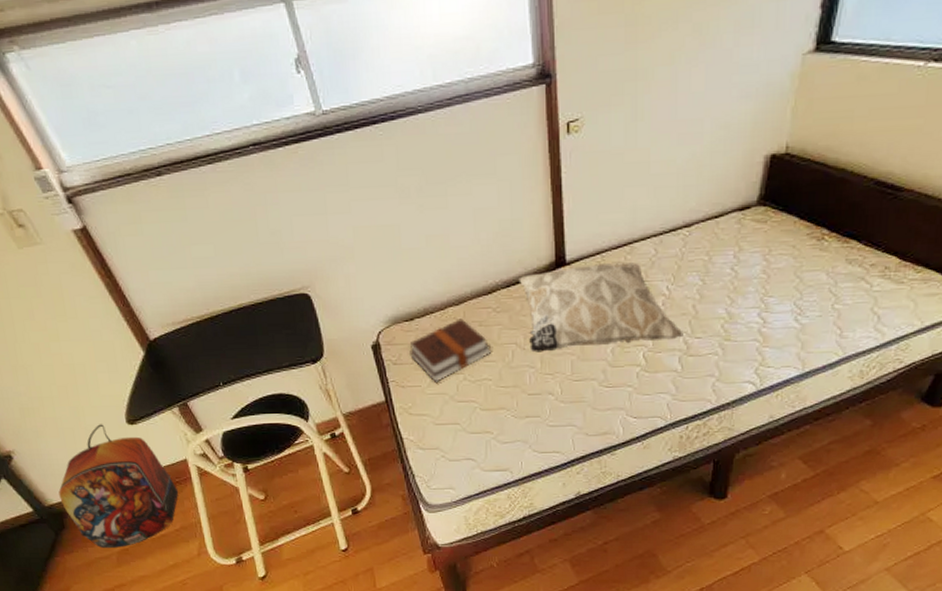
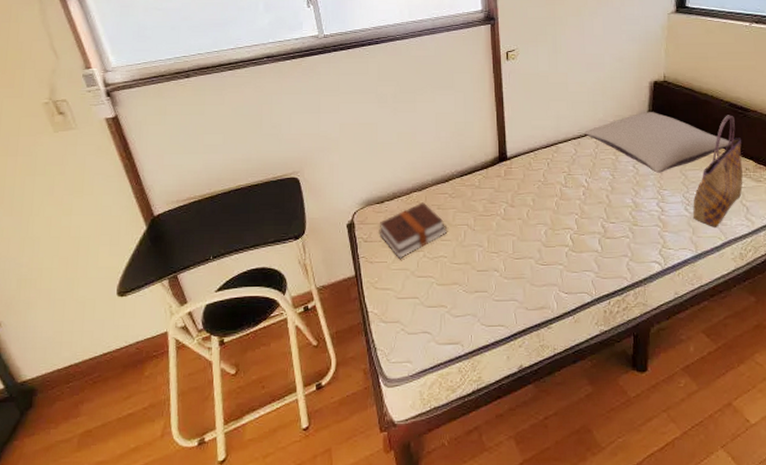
backpack: present [58,424,179,549] -> none [34,296,154,430]
decorative pillow: present [518,262,684,353] -> none [470,159,601,233]
pillow: none [669,197,871,276] -> present [585,112,732,173]
tote bag: none [805,196,885,341] -> present [693,115,743,227]

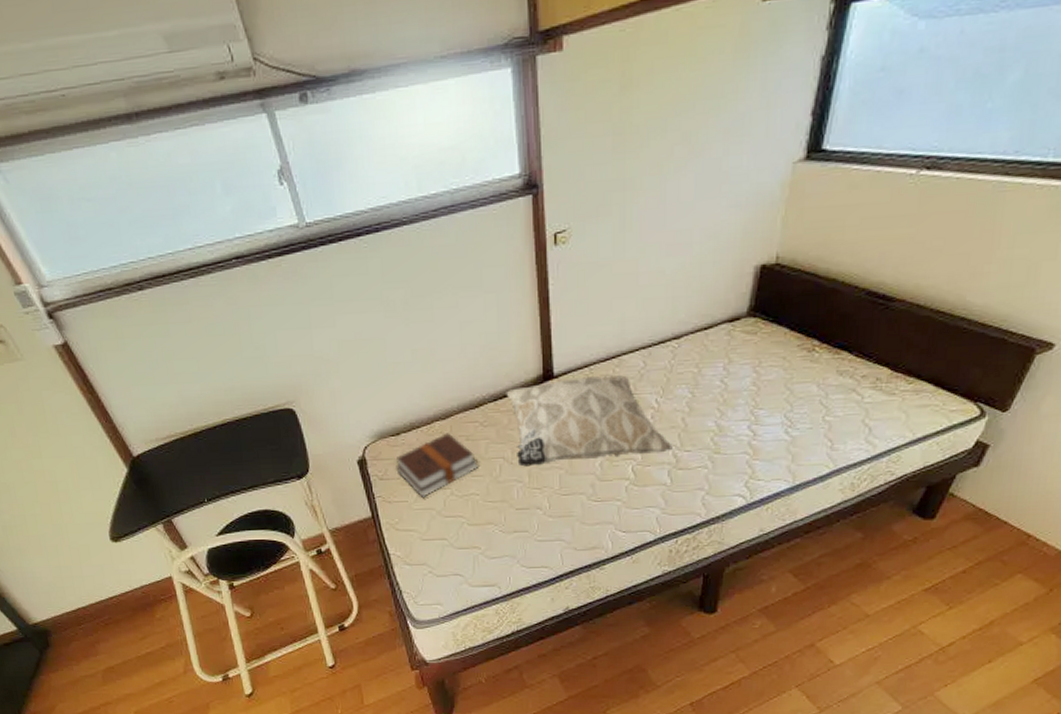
decorative pillow: none [470,159,601,233] -> present [506,375,673,467]
pillow: present [585,112,732,173] -> none [658,308,862,388]
tote bag: present [693,115,743,227] -> none [795,307,876,453]

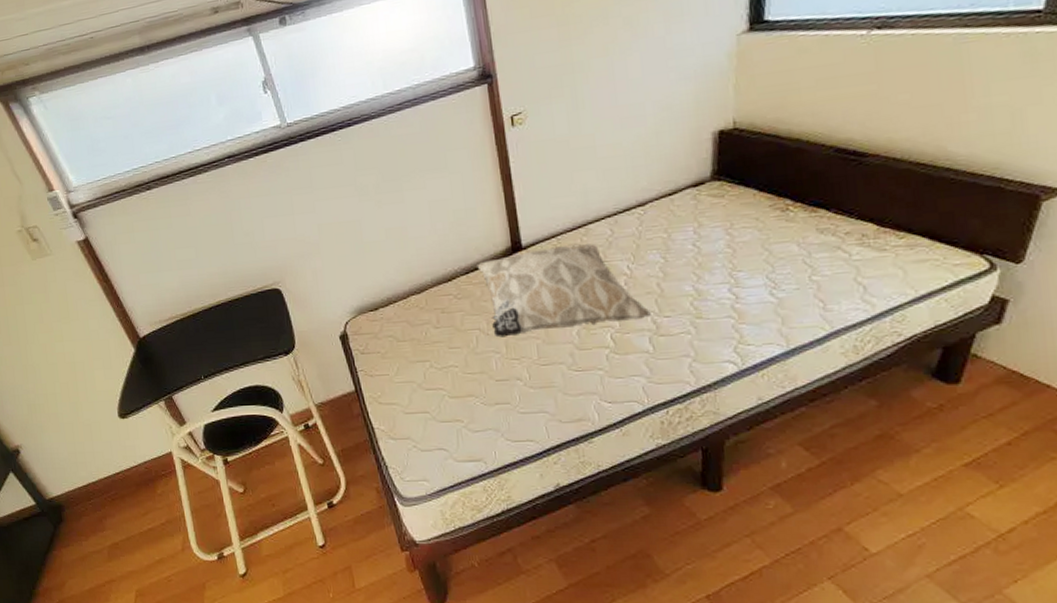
hardback book: present [396,433,478,497] -> none [376,306,455,371]

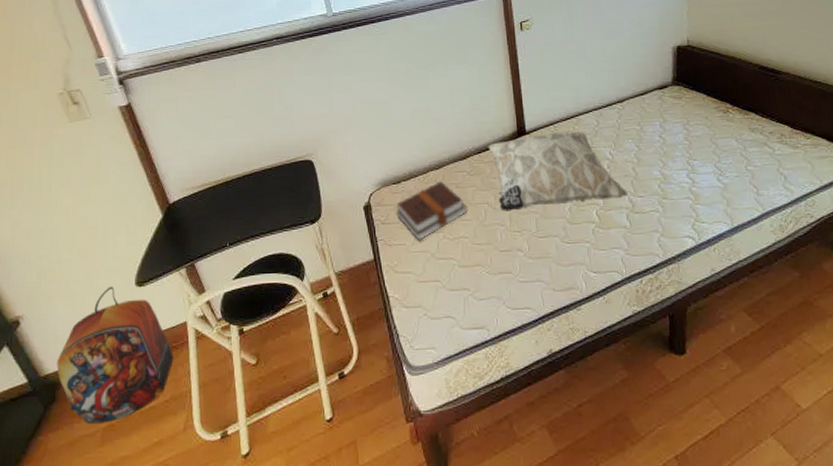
backpack: none [58,418,165,543] -> present [57,286,174,425]
hardback book: none [376,306,455,371] -> present [396,181,466,241]

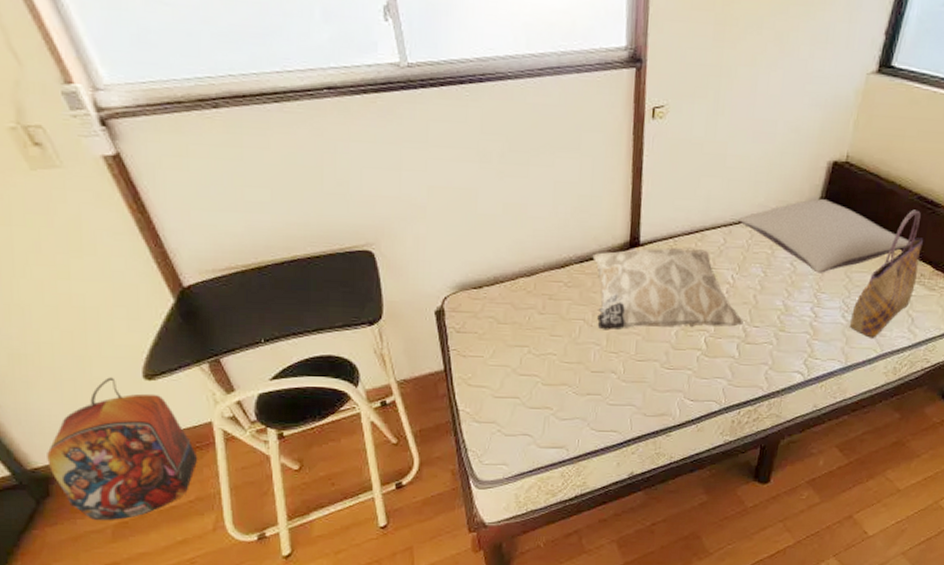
hardback book: present [396,181,466,241] -> none [475,290,558,354]
pillow: none [606,78,764,142] -> present [738,199,911,273]
tote bag: none [726,78,779,198] -> present [850,209,923,338]

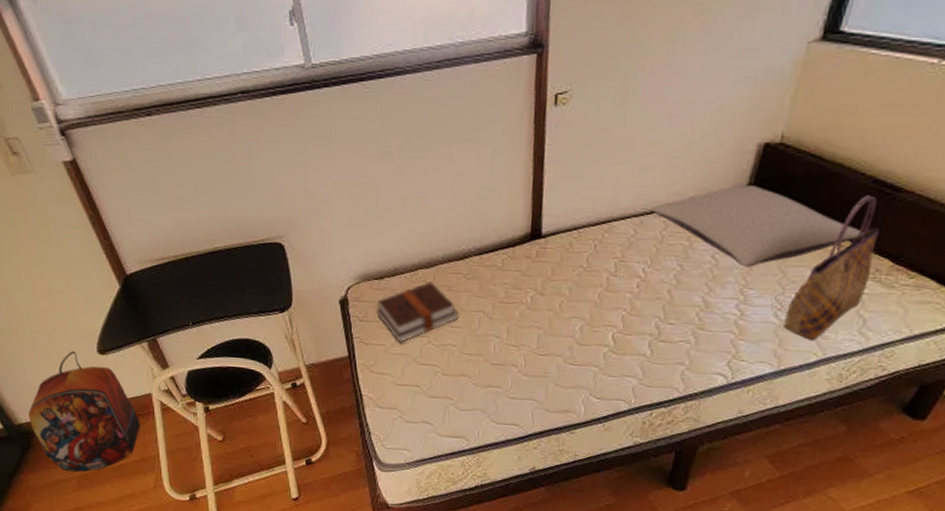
hardback book: none [475,290,558,354] -> present [376,281,458,343]
decorative pillow: present [592,248,743,330] -> none [492,239,656,323]

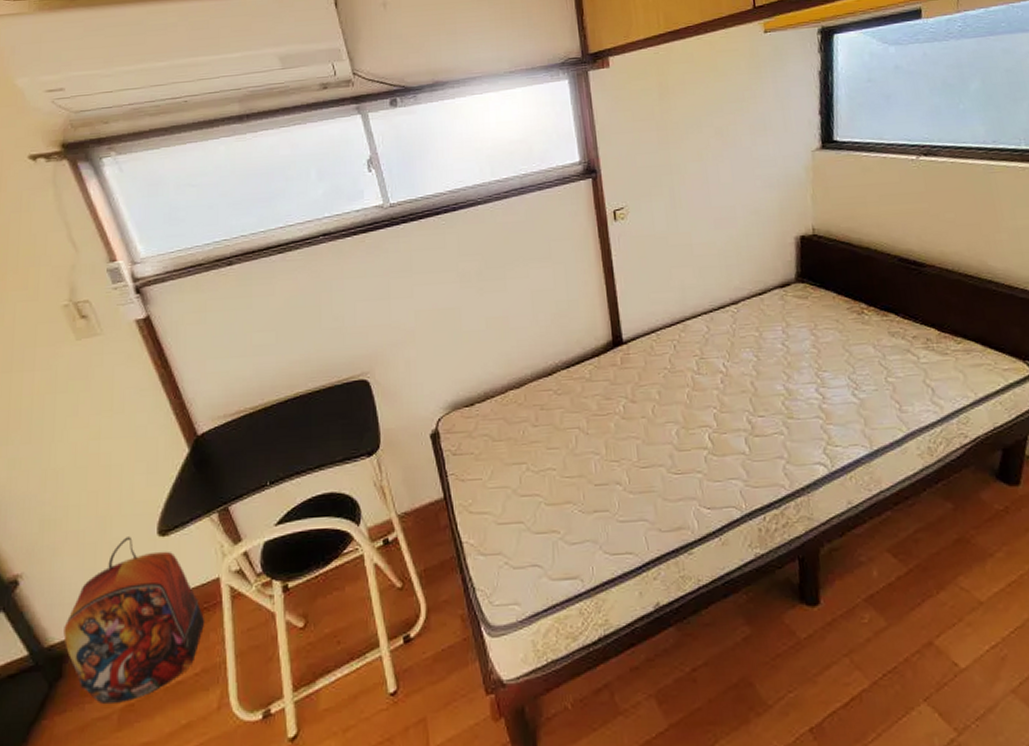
hardback book: present [376,281,458,343] -> none [470,402,554,474]
pillow: present [651,185,864,267] -> none [718,274,906,351]
tote bag: present [784,195,879,341] -> none [862,272,925,416]

